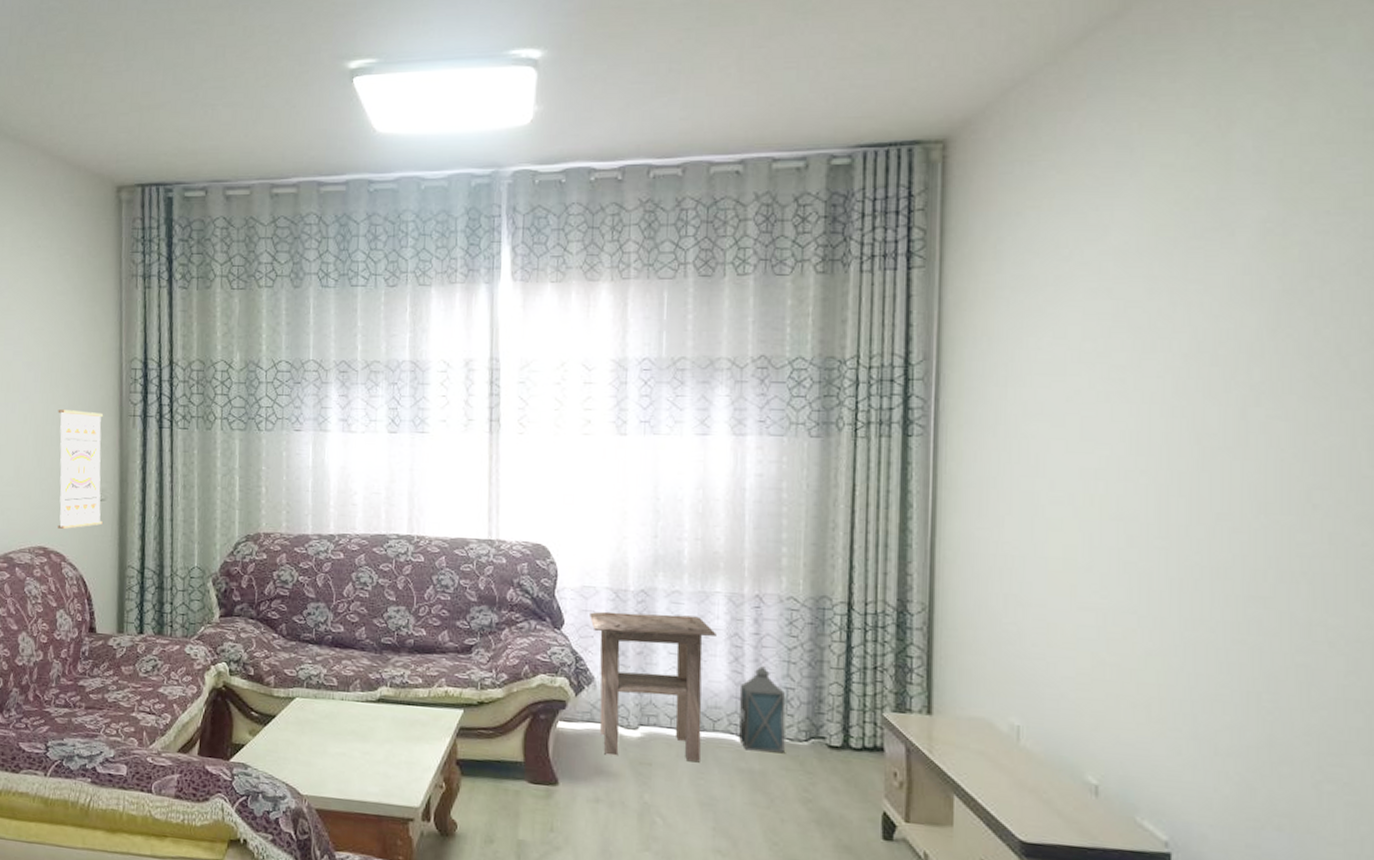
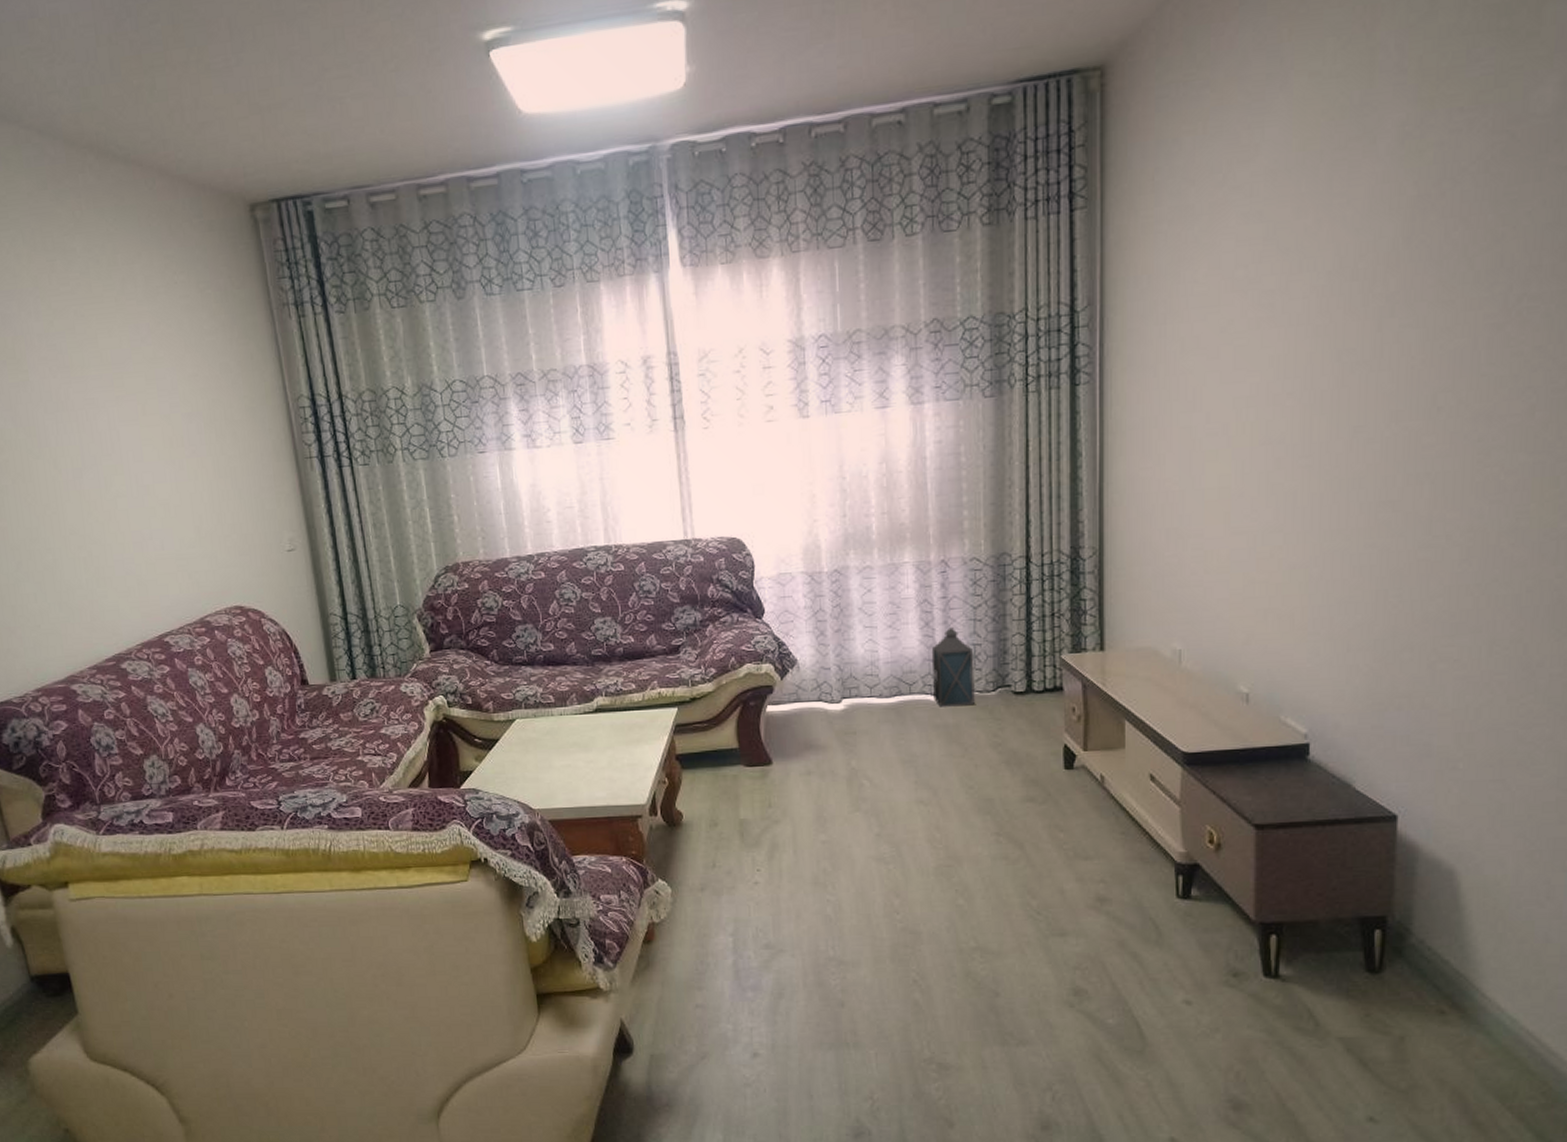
wall art: present [58,410,103,530] -> none [229,458,296,586]
side table: present [590,611,716,761] -> none [788,588,907,730]

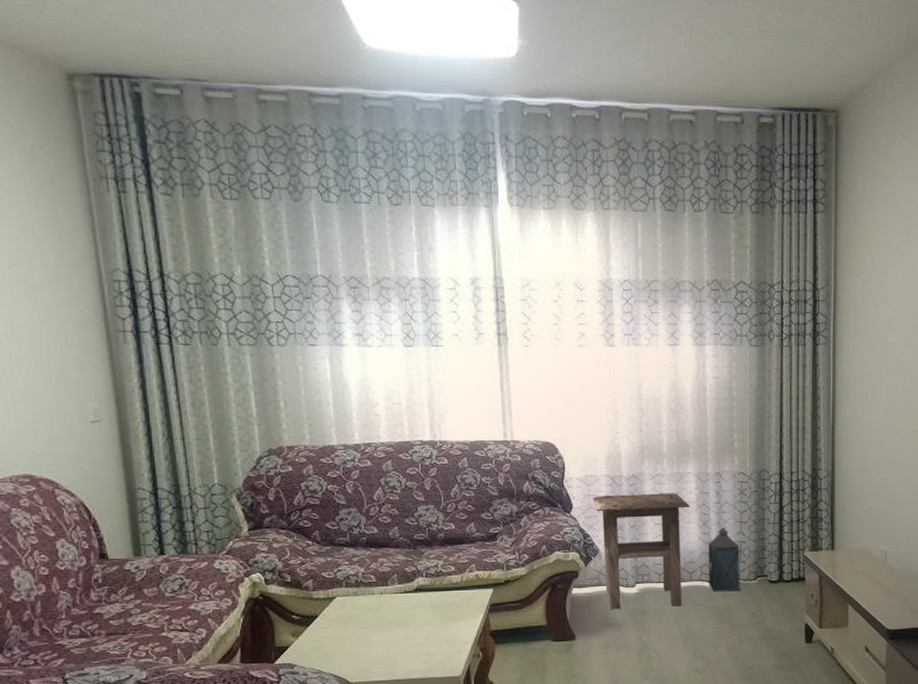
side table: none [788,588,907,730] -> present [593,493,690,610]

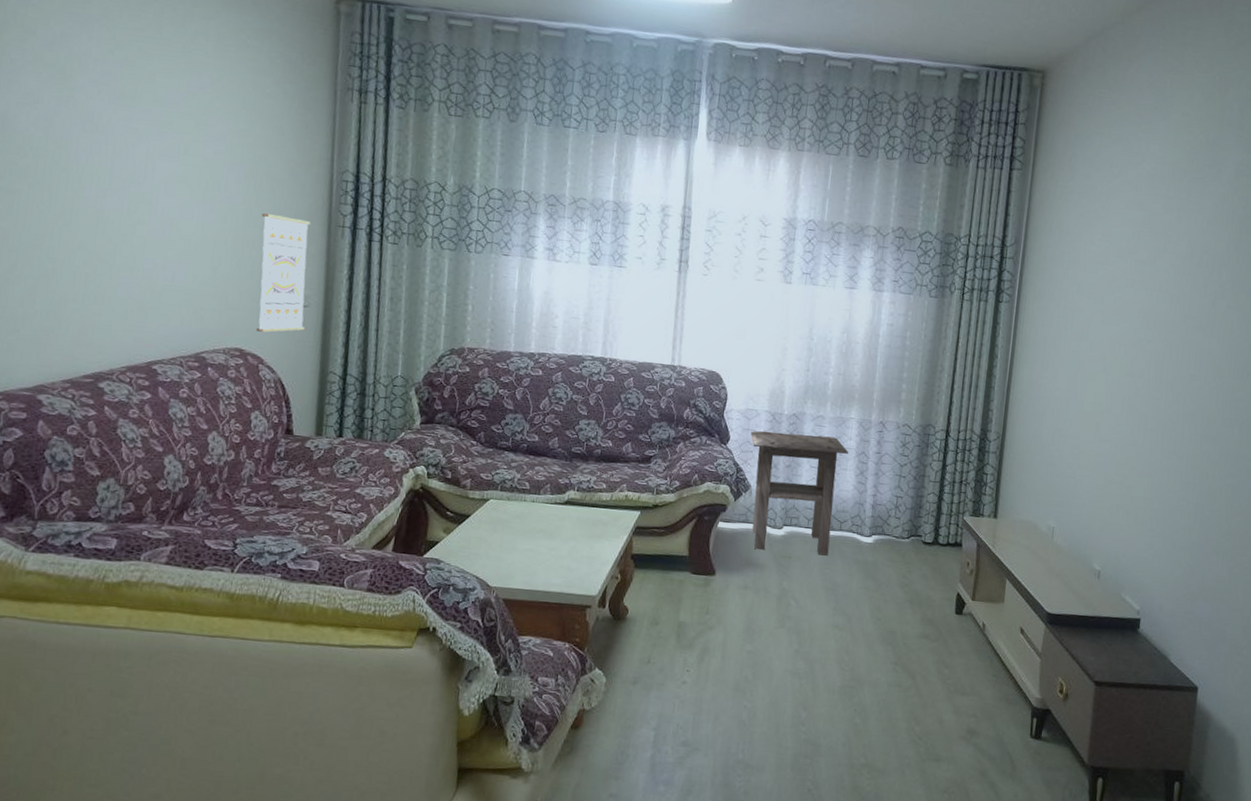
wall art: none [25,325,100,455] -> present [256,213,310,333]
lantern: present [708,526,740,592] -> none [859,478,896,548]

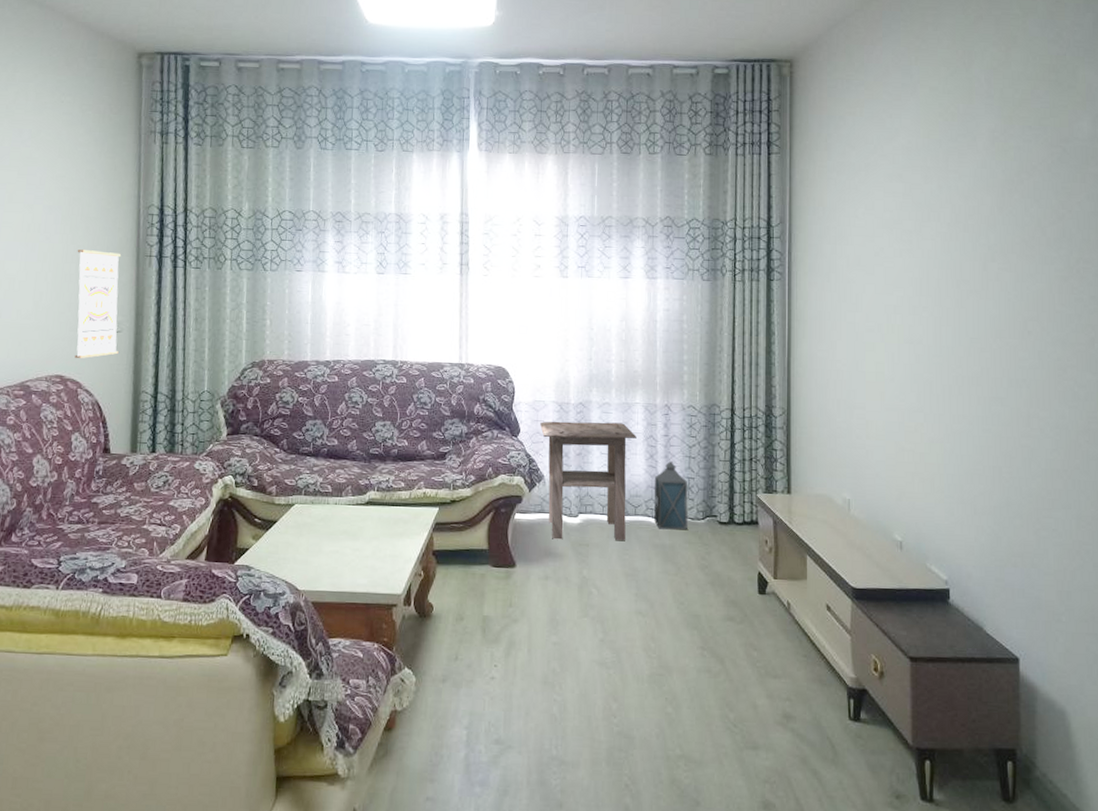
lantern: none [859,478,896,548] -> present [654,460,688,530]

